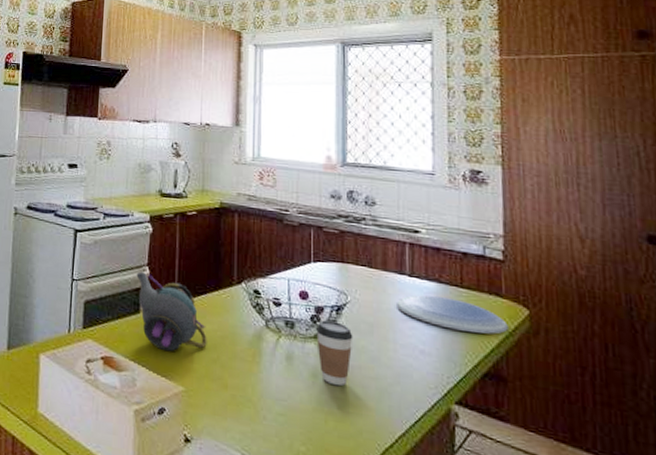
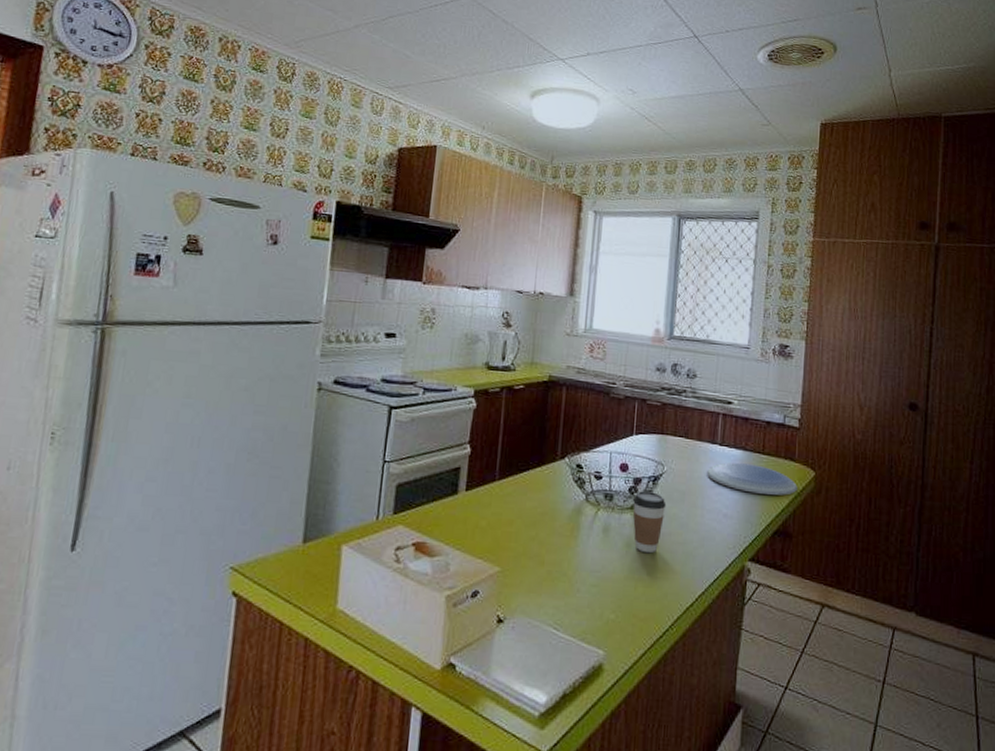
teapot: present [136,271,207,352] -> none [456,450,527,533]

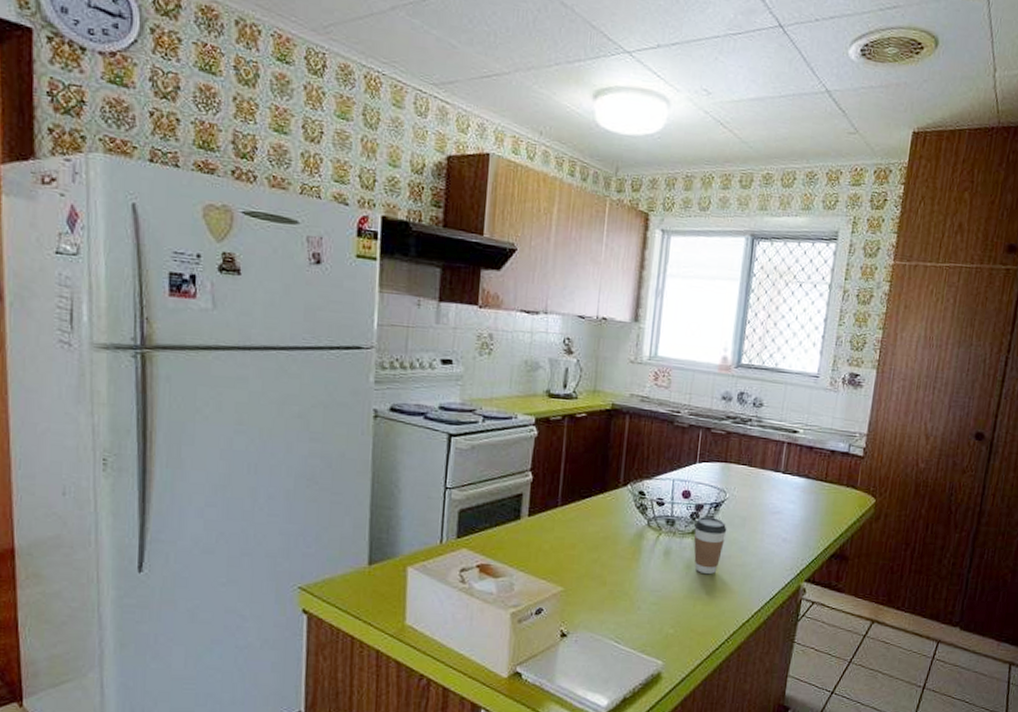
plate: present [707,462,797,495] -> none [768,490,857,521]

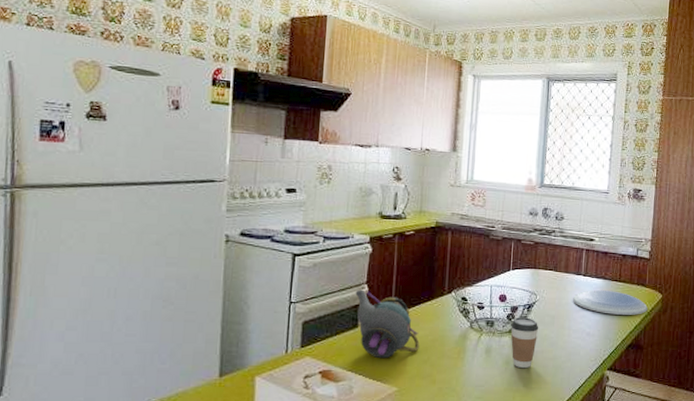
teapot: none [518,477,589,555] -> present [355,289,420,359]
plate: none [768,490,857,521] -> present [573,290,648,315]

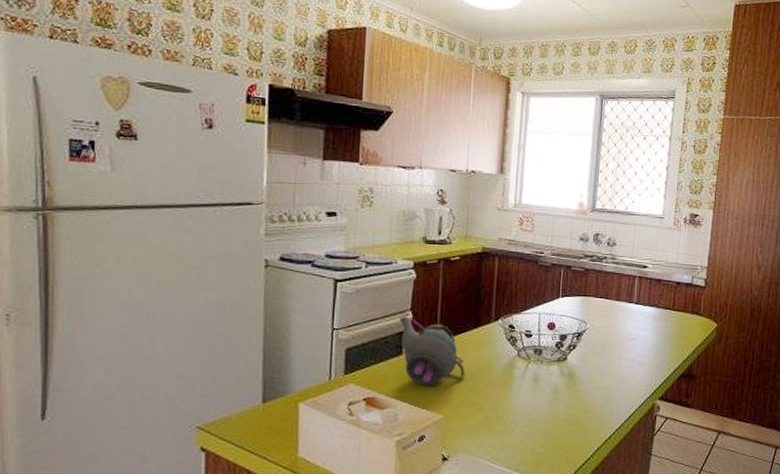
coffee cup: present [510,317,539,369] -> none [559,346,589,398]
plate: present [573,290,648,315] -> none [624,318,702,344]

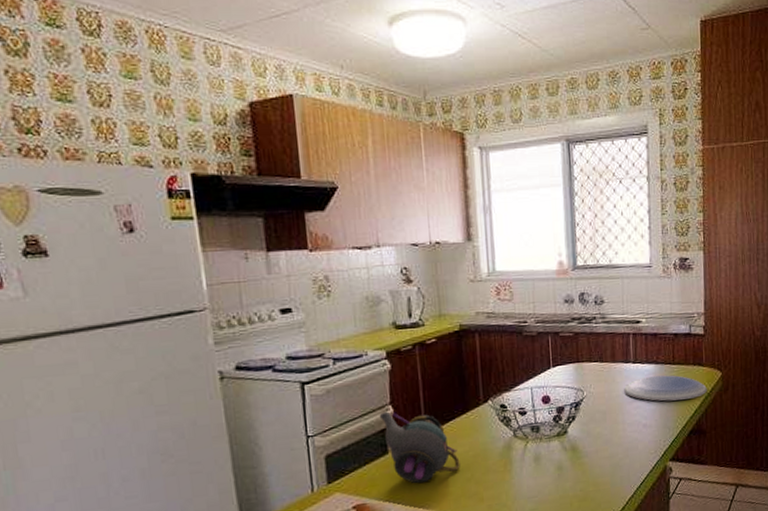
plate: none [624,318,702,344] -> present [624,375,707,401]

